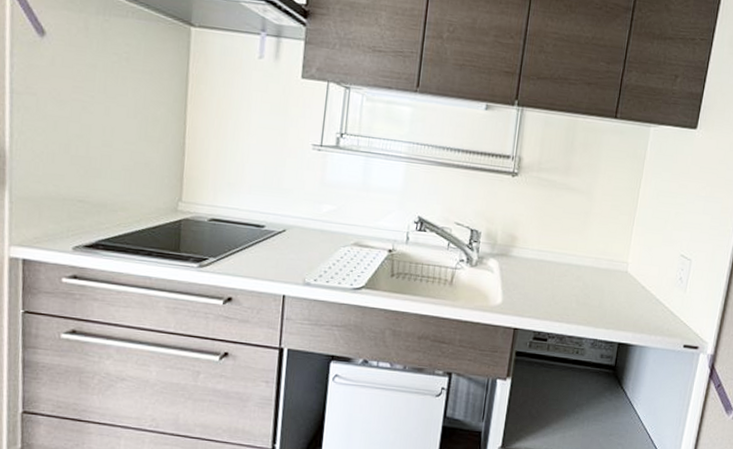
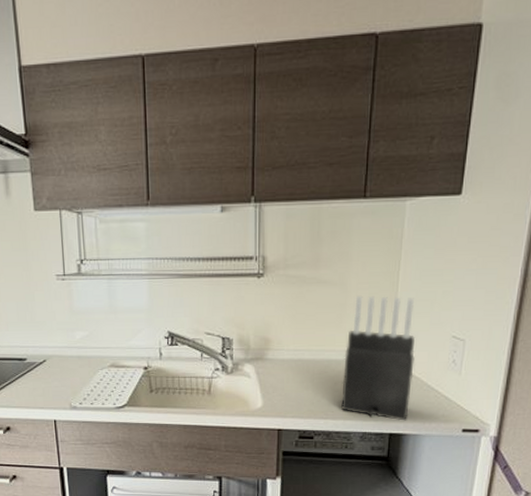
knife block: none [576,206,651,332] -> present [341,295,415,421]

